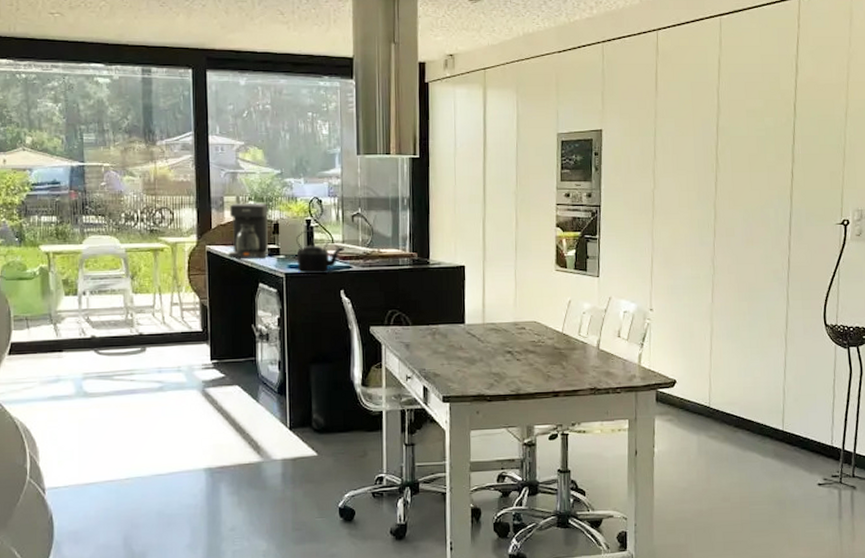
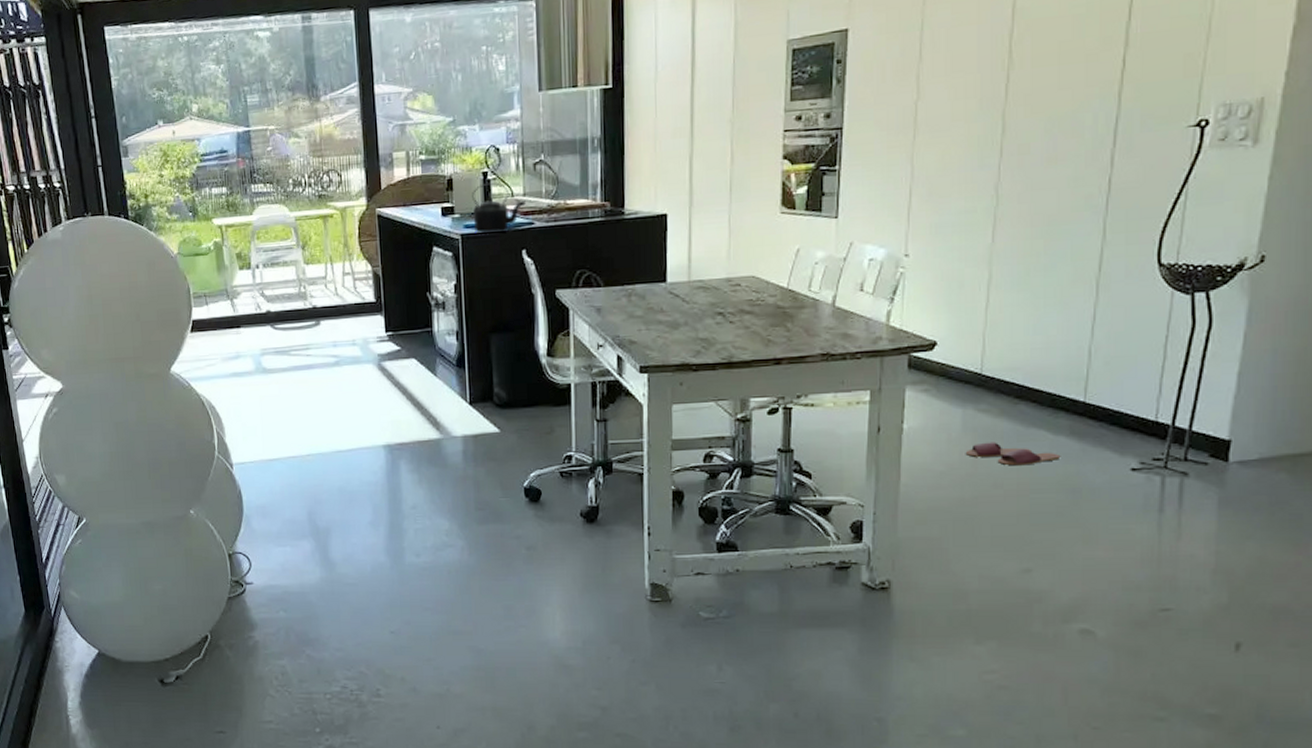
coffee maker: present [228,203,269,259] -> none [399,157,443,221]
slippers: none [701,463,769,483] -> present [965,442,1061,466]

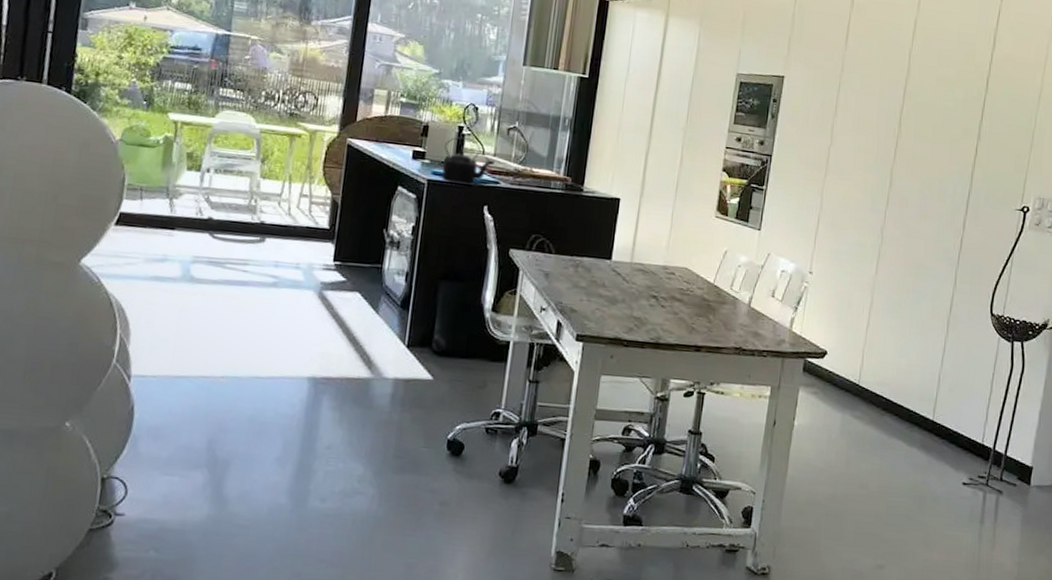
slippers: present [965,442,1061,466] -> none [841,445,913,471]

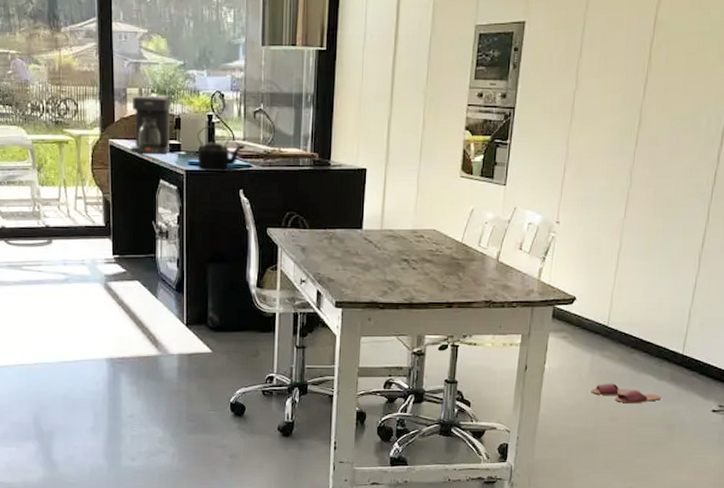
coffee maker: none [369,98,420,160] -> present [130,96,171,154]
slippers: none [841,445,913,471] -> present [591,383,662,404]

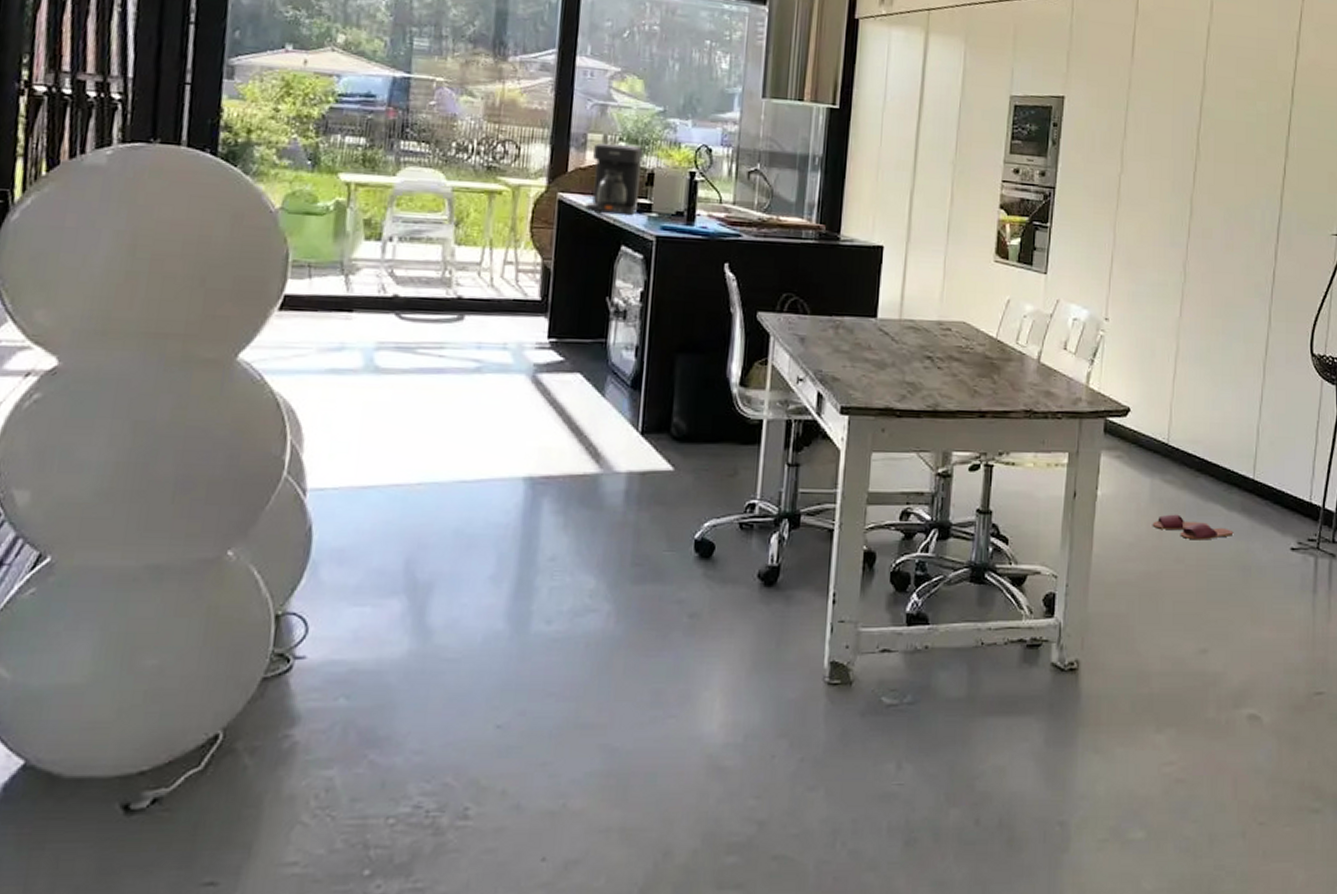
kettle: present [197,125,245,172] -> none [672,184,735,241]

